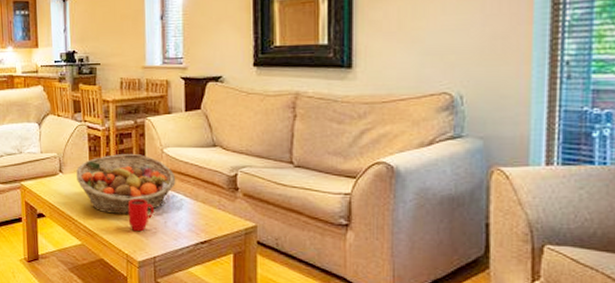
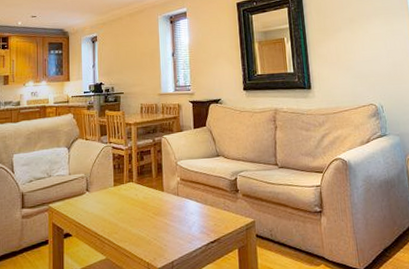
fruit basket: present [76,154,176,214] -> none [102,168,189,226]
mug: present [127,199,155,232] -> none [148,208,171,240]

